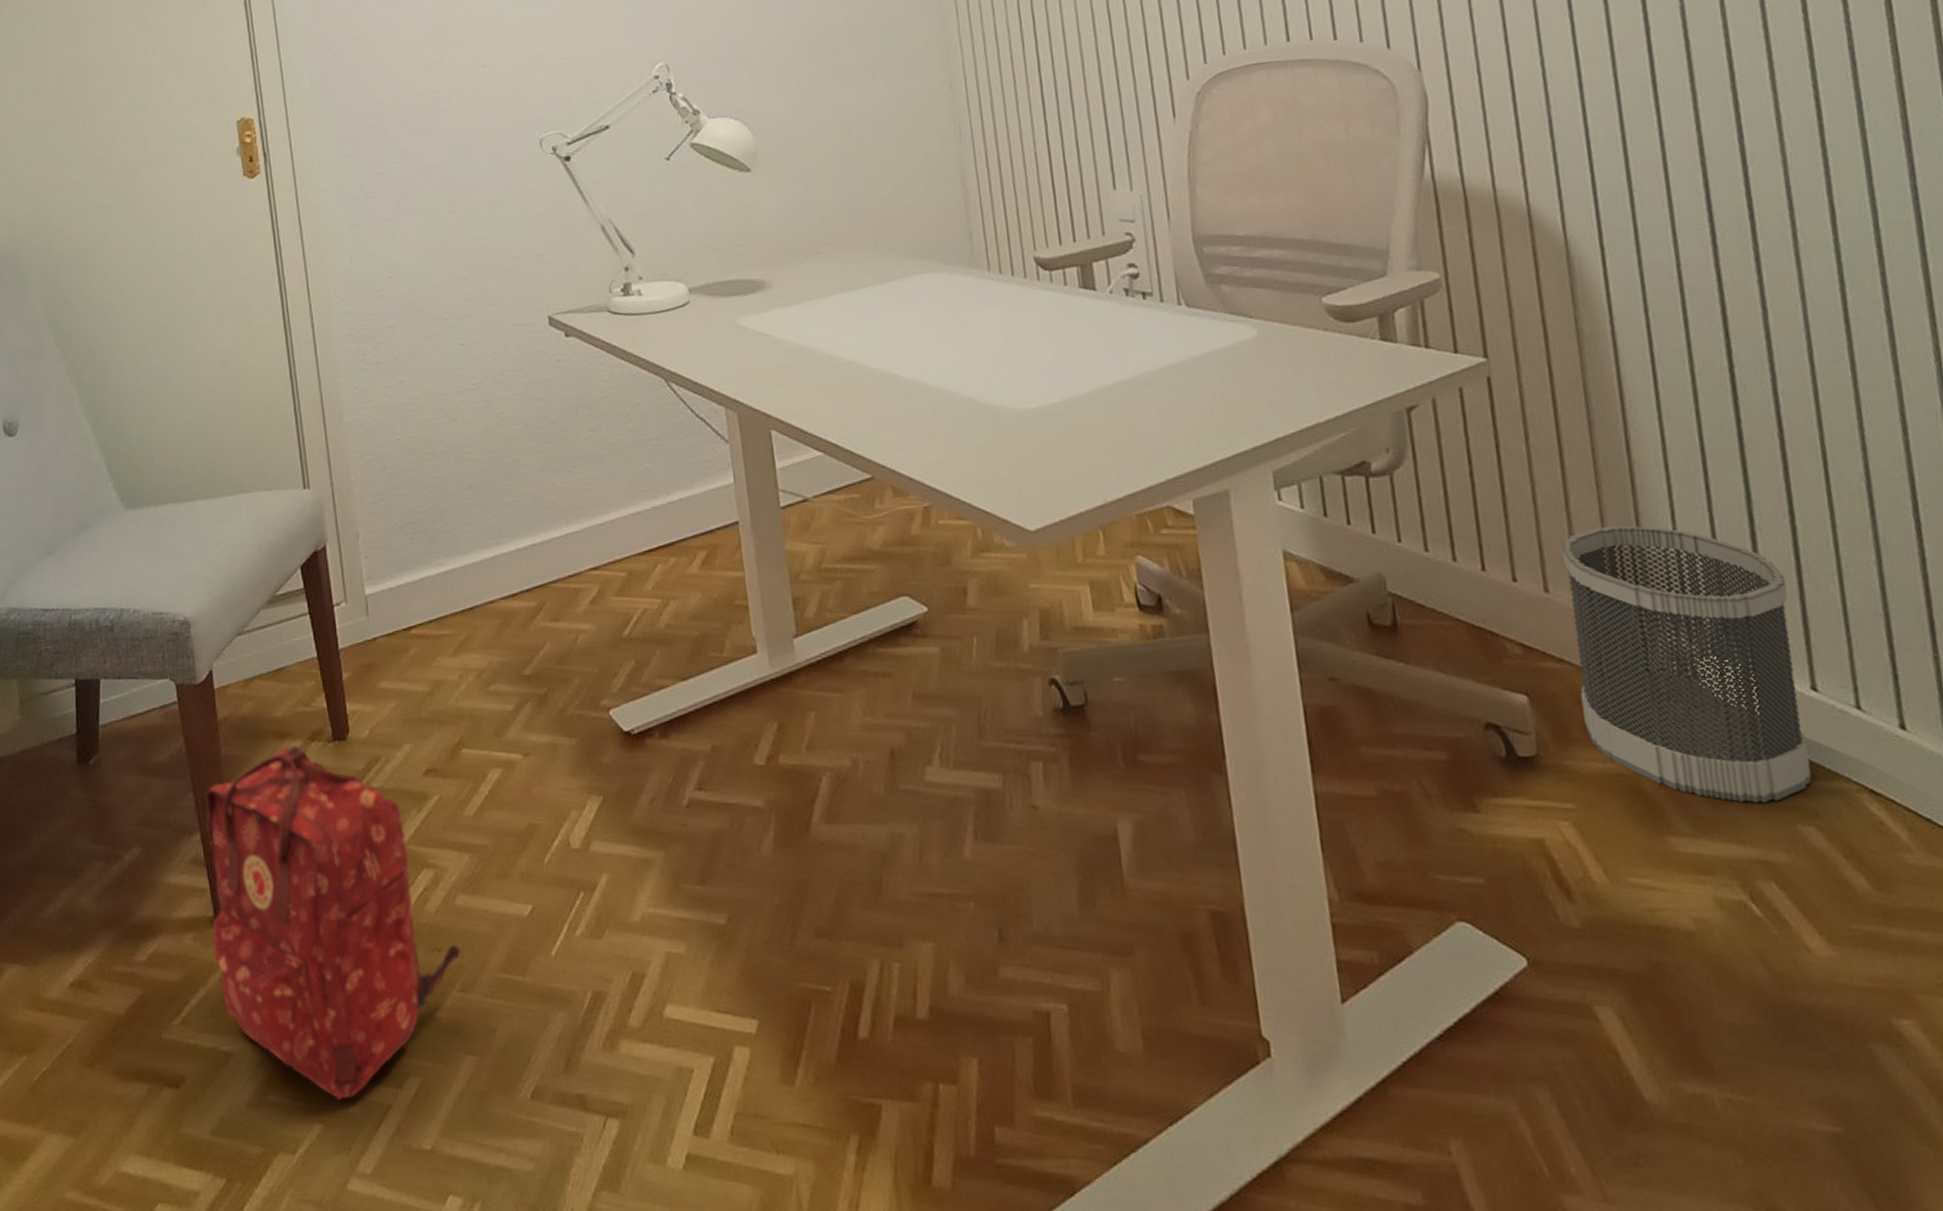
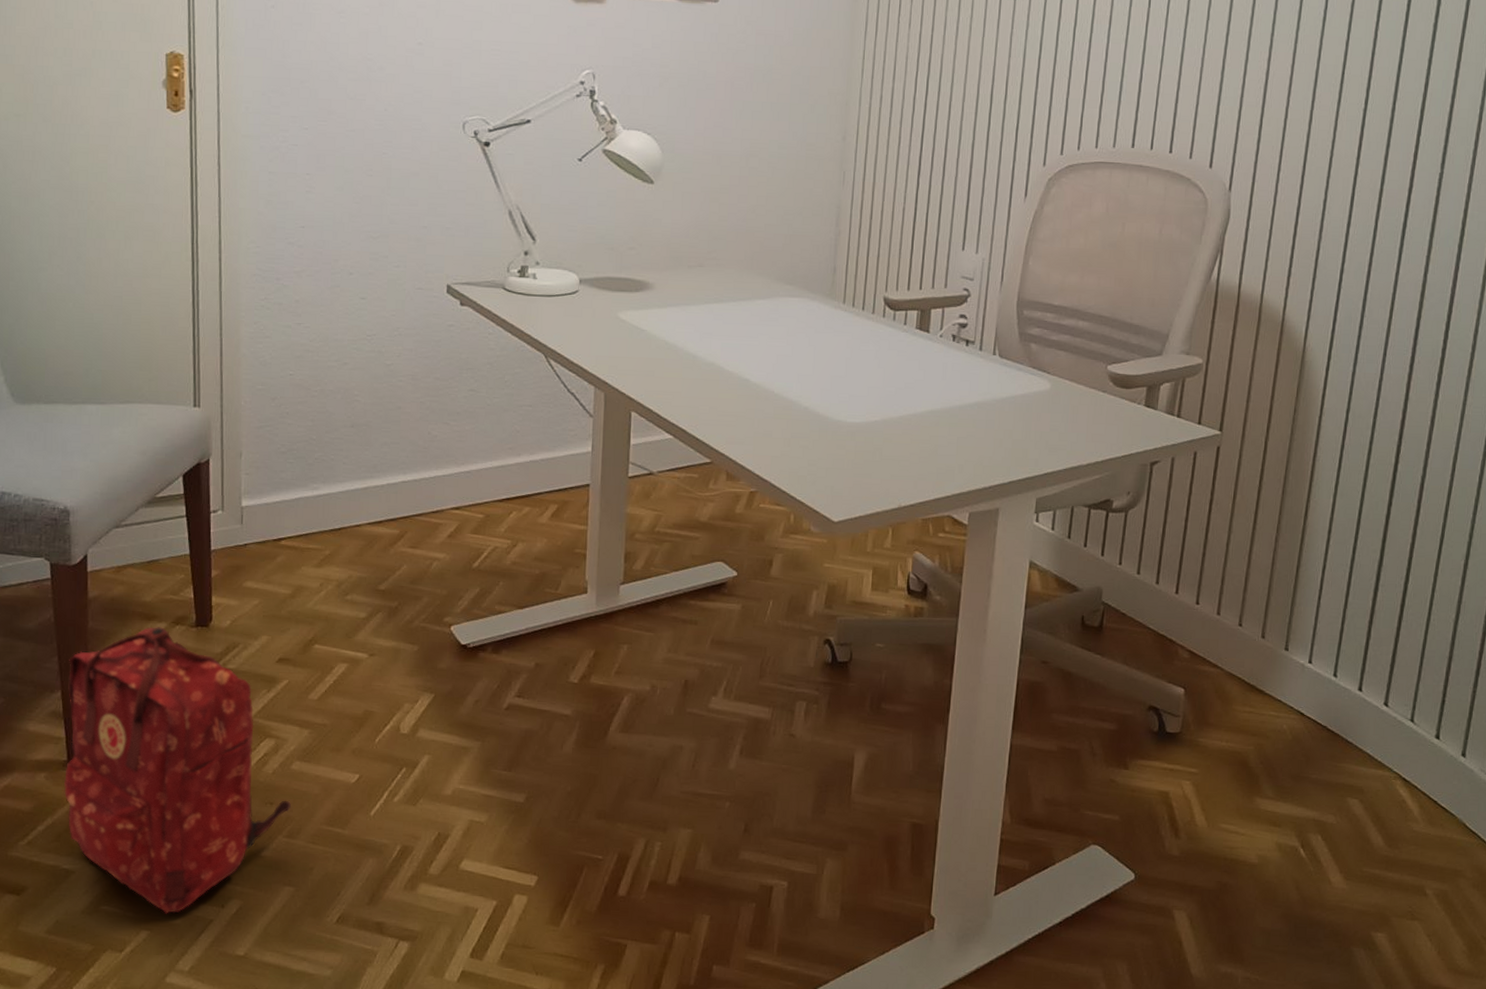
wastebasket: present [1561,525,1812,803] -> none [1219,570,1389,781]

